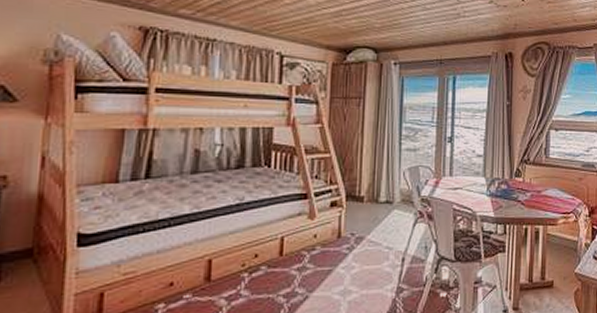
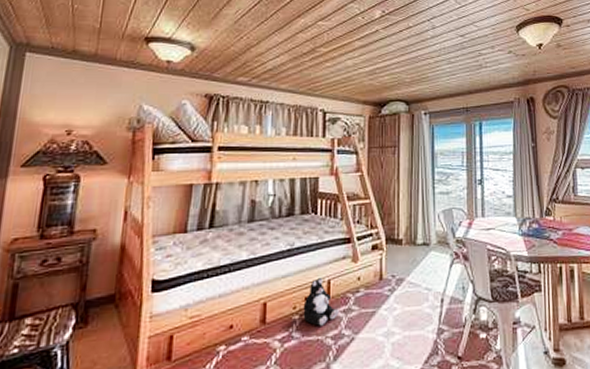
plush toy: none [252,235,293,284] -> present [303,278,339,326]

